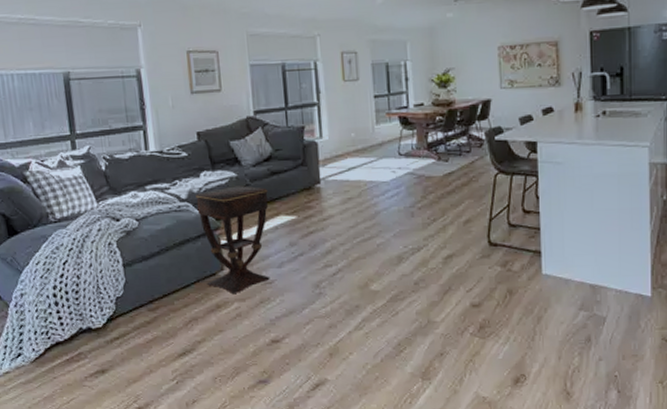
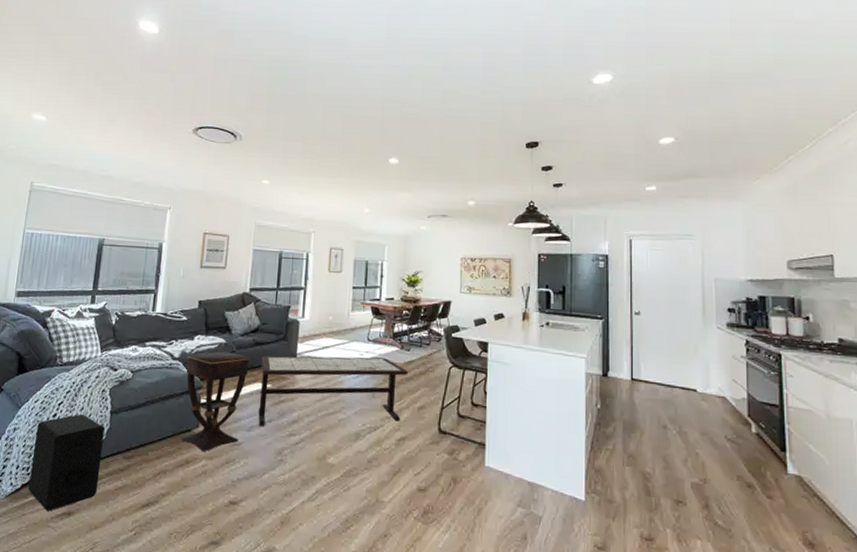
speaker: none [45,270,127,372] -> present [28,414,106,511]
coffee table: none [280,172,449,262] -> present [258,355,409,427]

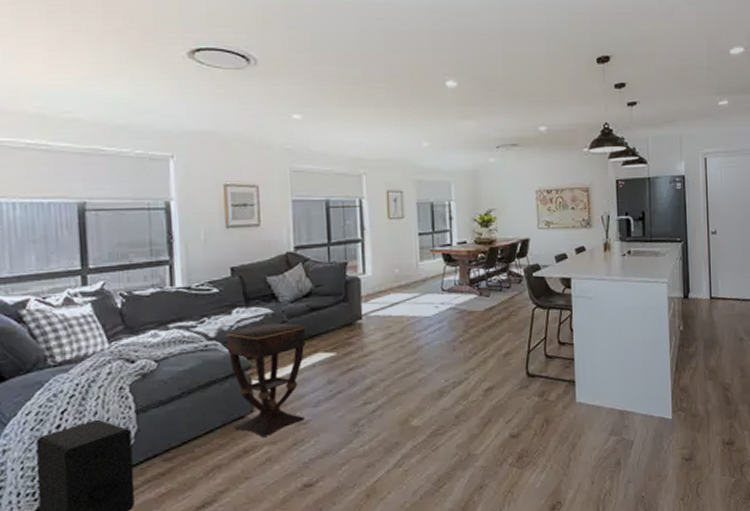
coffee table: present [258,355,409,427] -> none [320,307,490,401]

